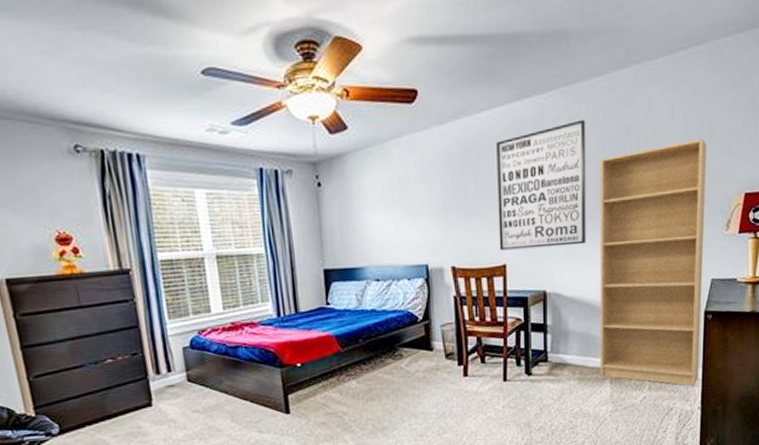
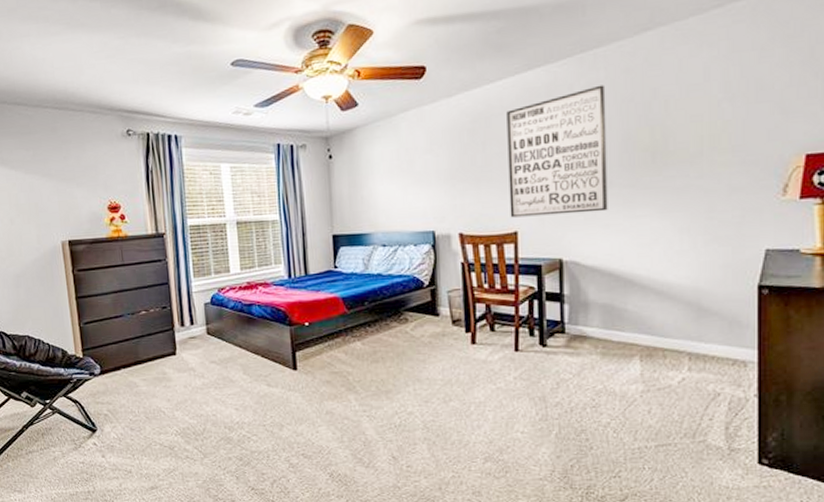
bookshelf: present [599,138,707,387] -> none [621,97,754,370]

